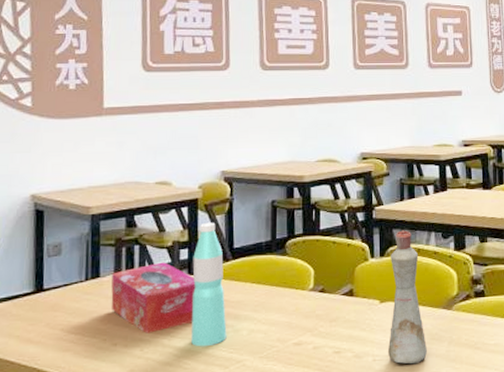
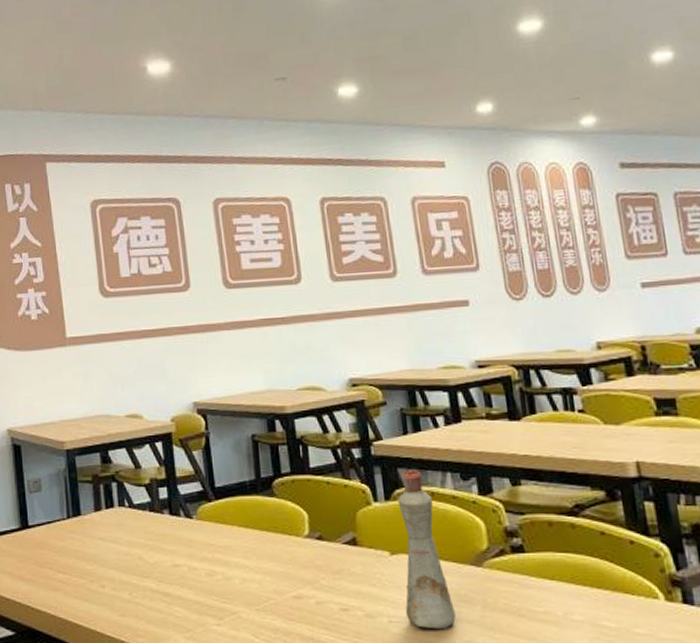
tissue box: present [111,262,196,334] -> none [93,501,180,577]
water bottle: present [191,222,227,347] -> none [173,458,218,595]

